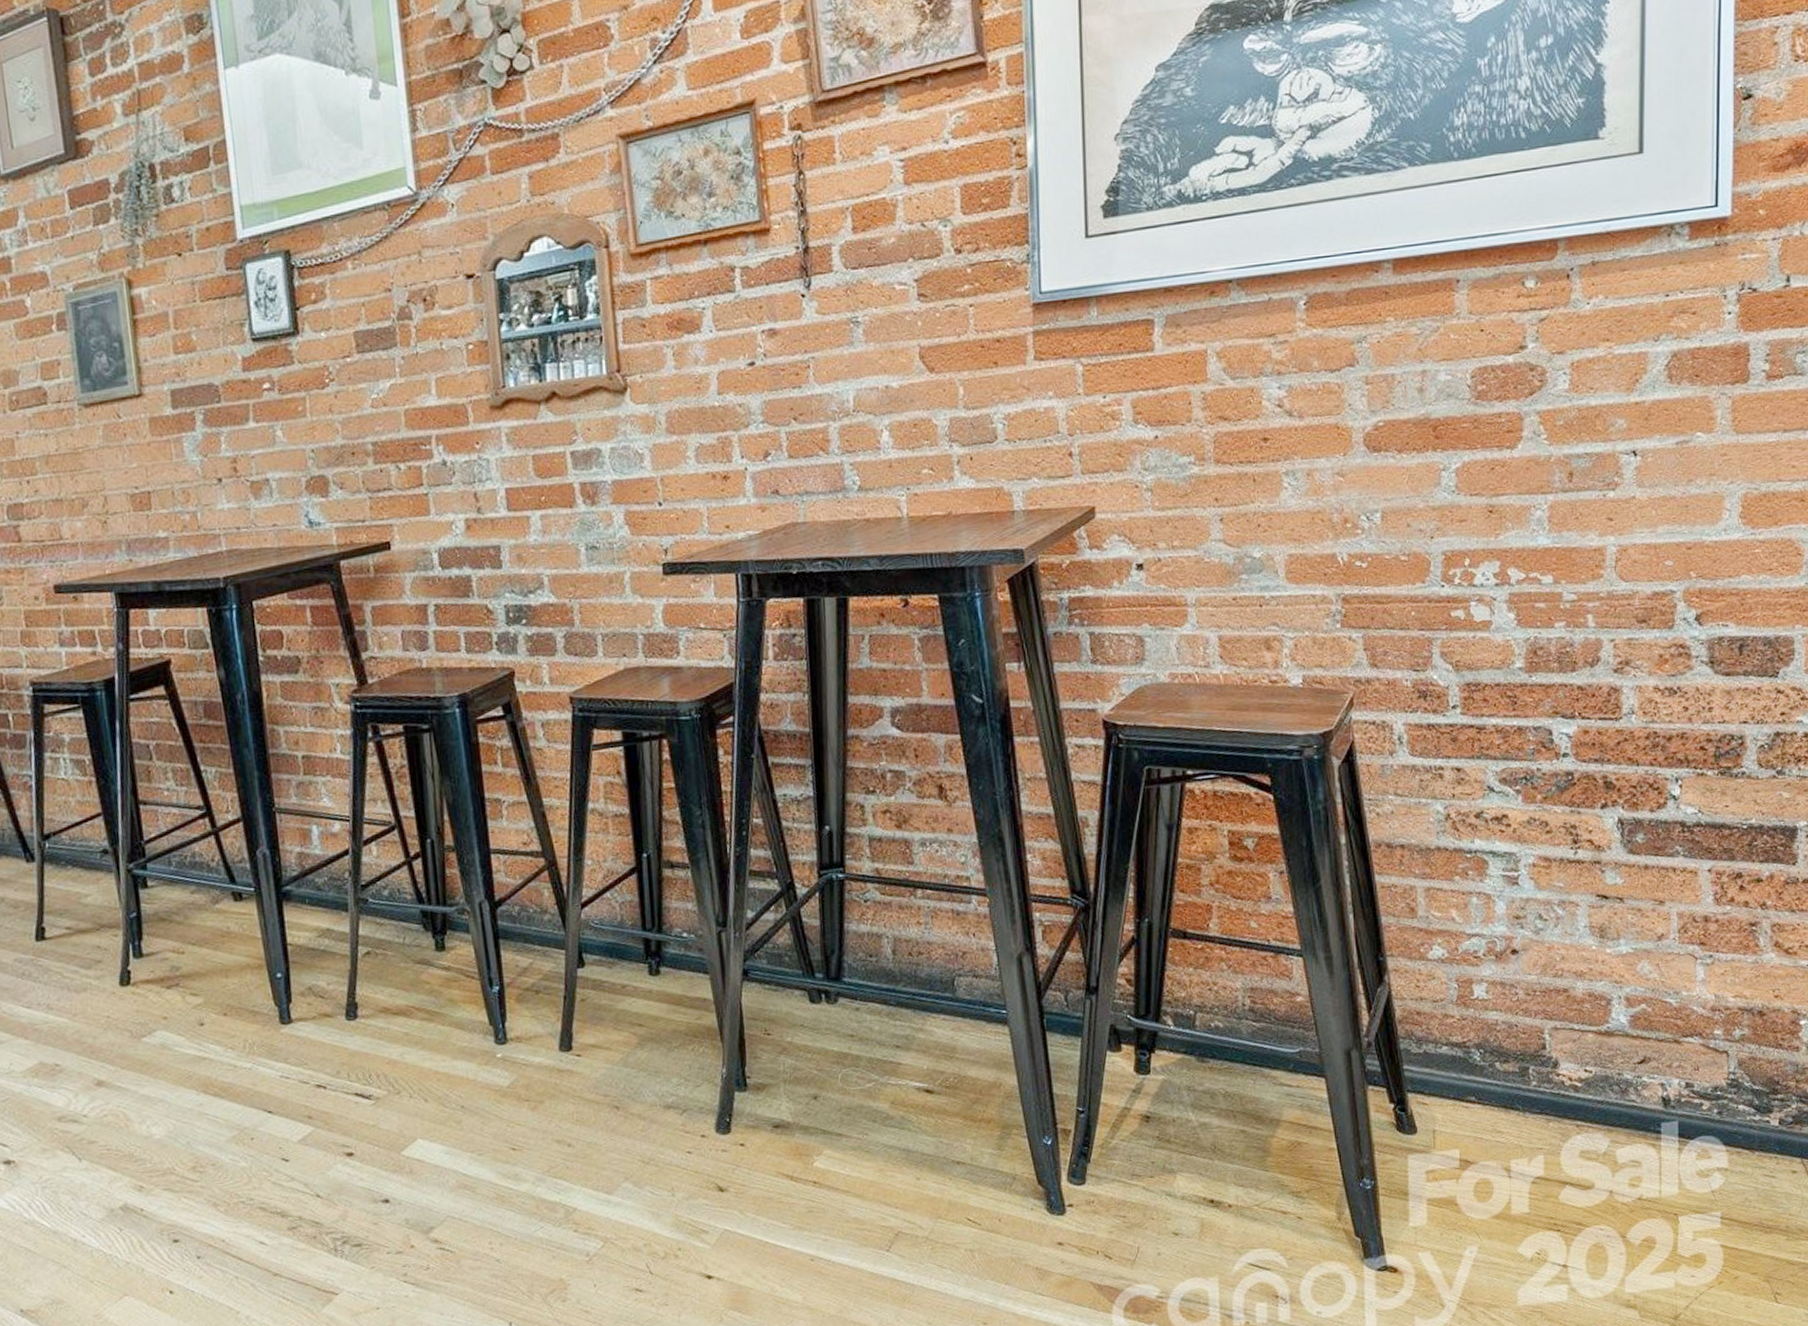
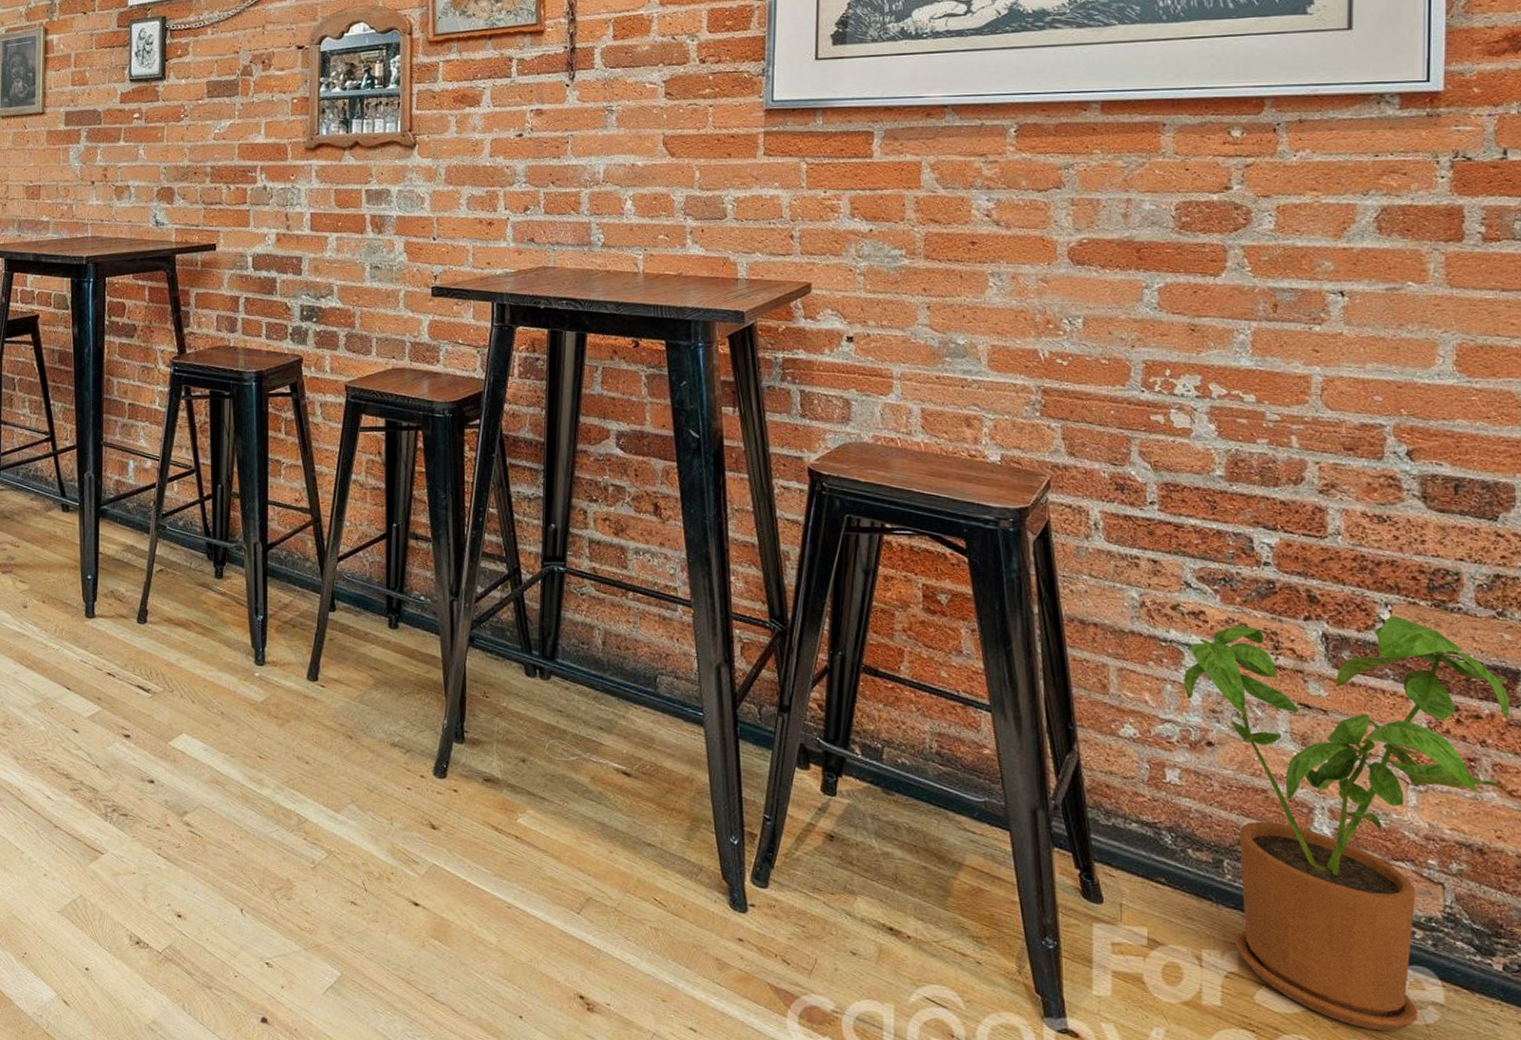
house plant: none [1489,790,1786,1206] -> present [1184,616,1509,1031]

